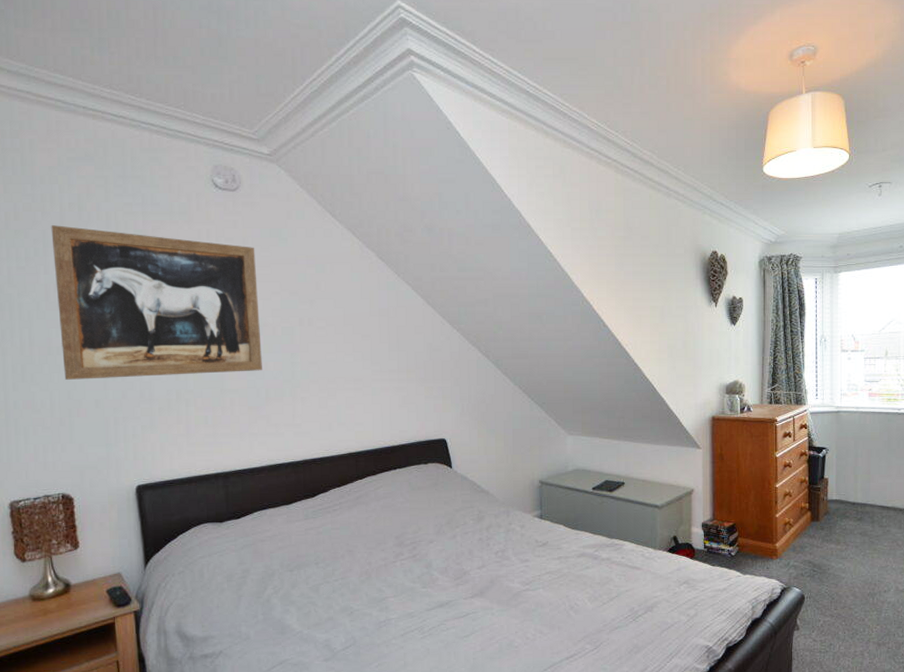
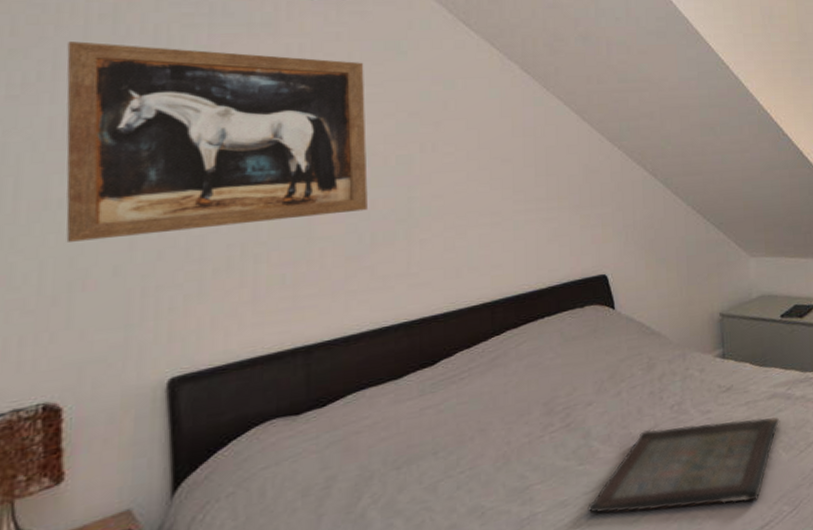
serving tray: none [429,568,587,636] -> present [588,417,780,514]

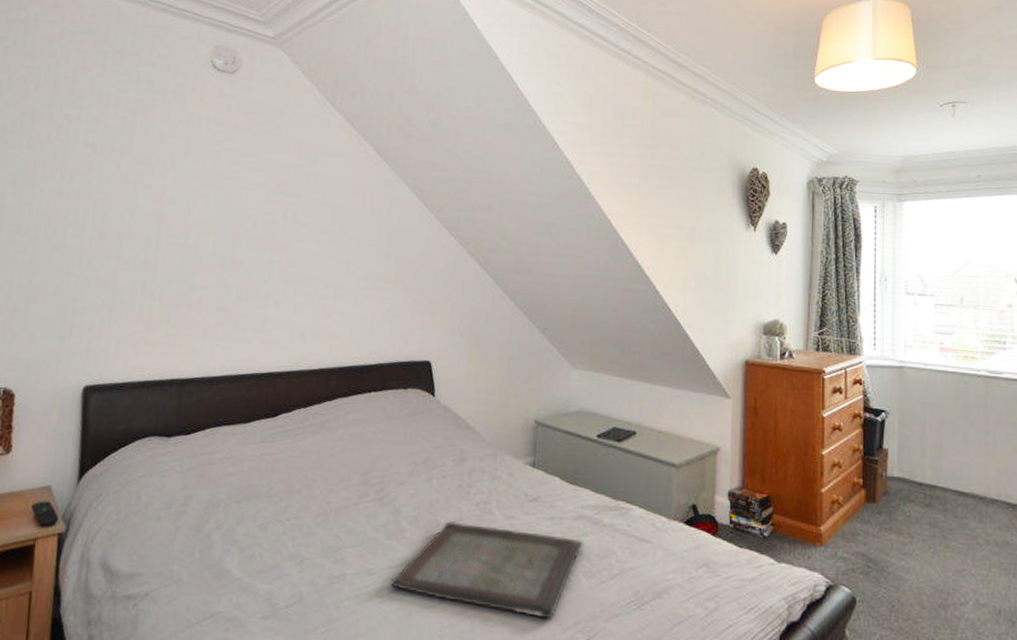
wall art: present [66,41,368,242] -> none [28,98,246,268]

